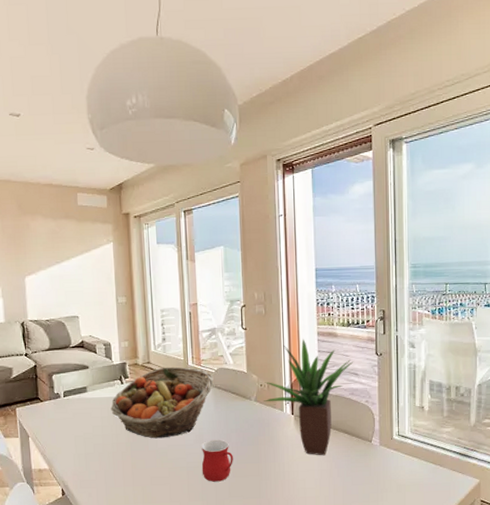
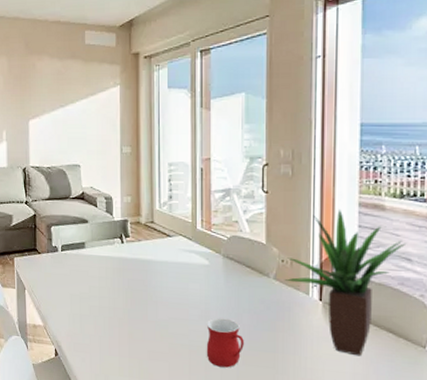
fruit basket: present [111,366,214,439] -> none [109,228,225,309]

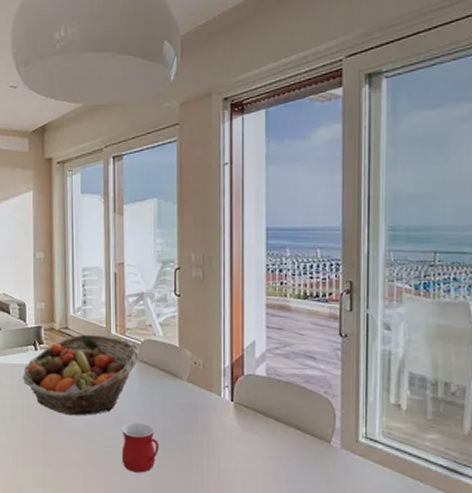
fruit basket: none [109,228,225,309] -> present [22,334,139,416]
potted plant: present [284,208,407,357] -> none [197,310,311,455]

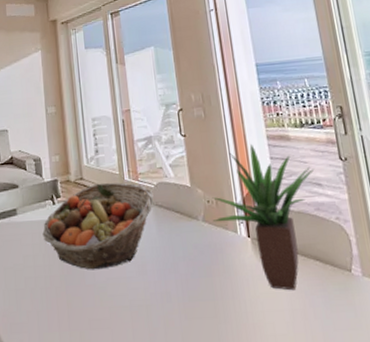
mug: present [121,422,159,473] -> none [145,270,184,326]
potted plant: none [197,310,311,455] -> present [212,143,315,291]

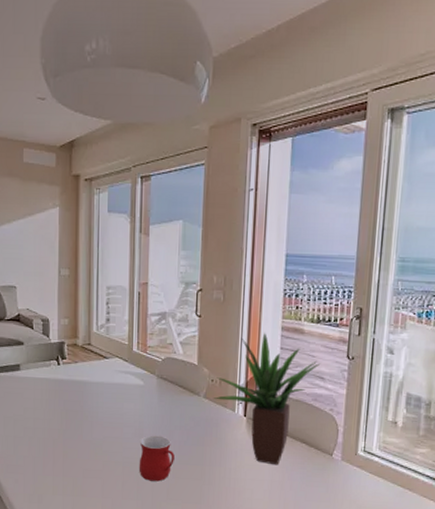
fruit basket: present [42,182,154,270] -> none [44,350,160,428]
mug: none [145,270,184,326] -> present [139,435,174,482]

